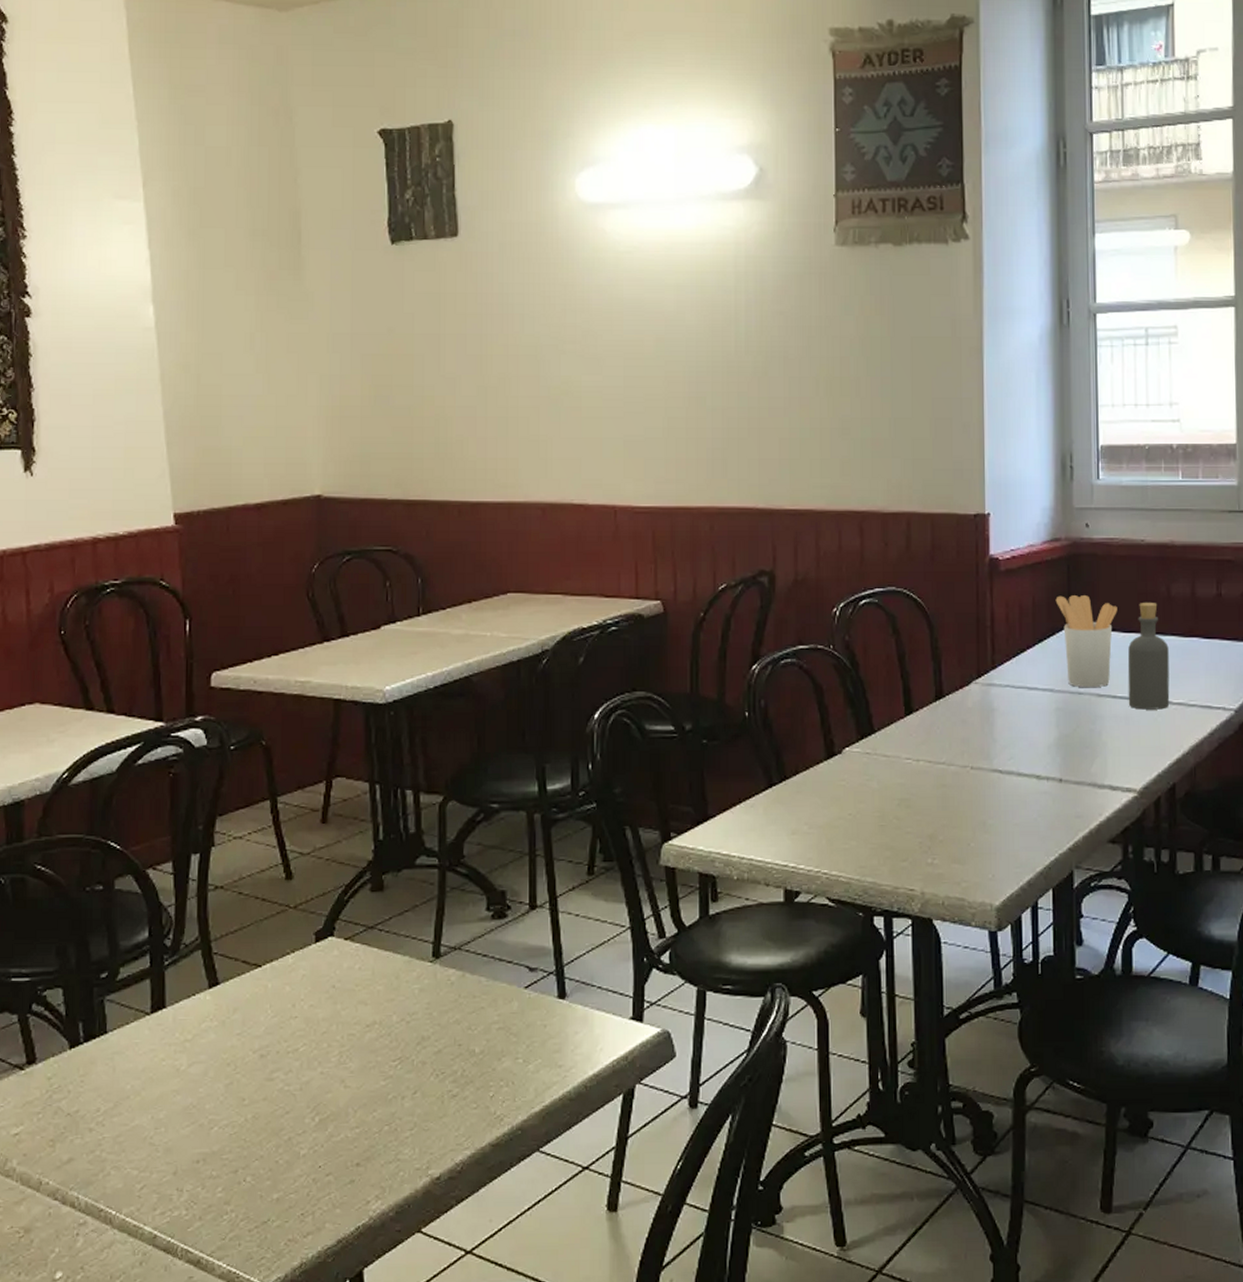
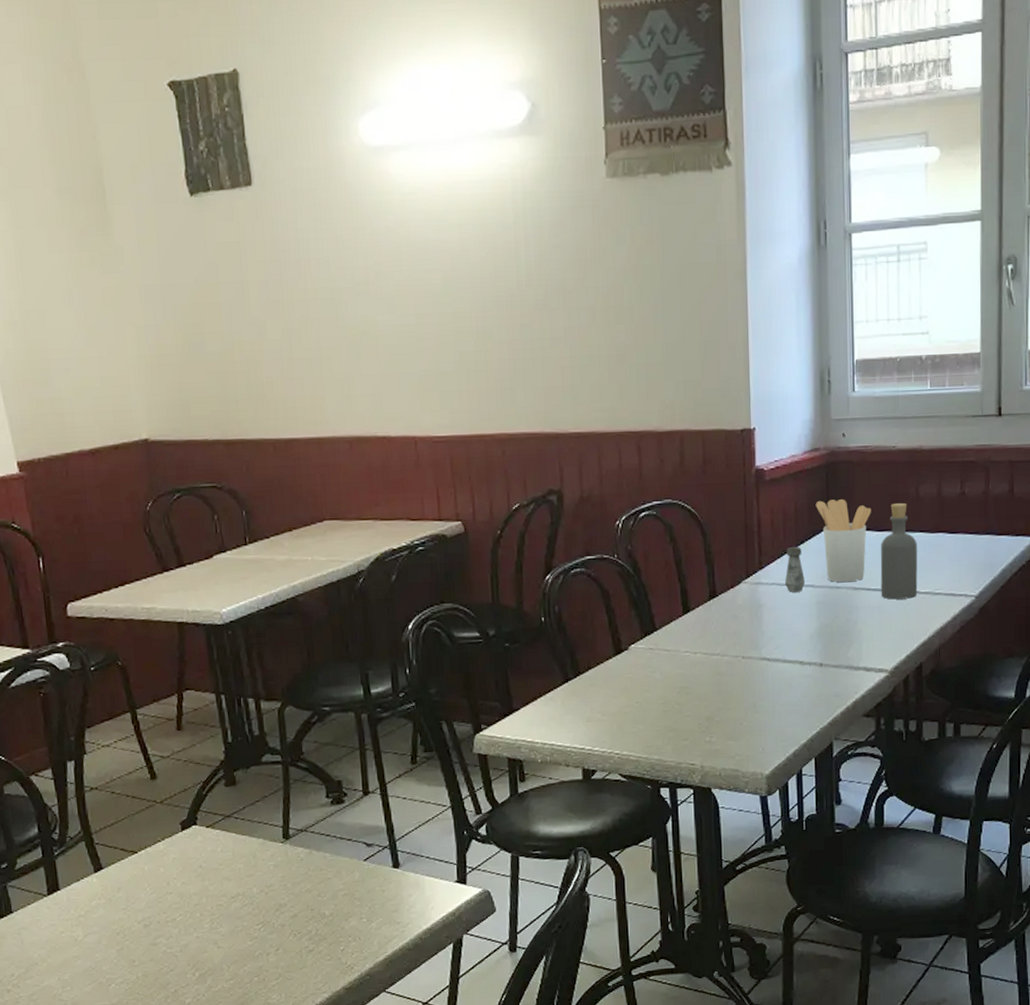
salt shaker: none [1020,645,1043,696] -> present [784,546,805,592]

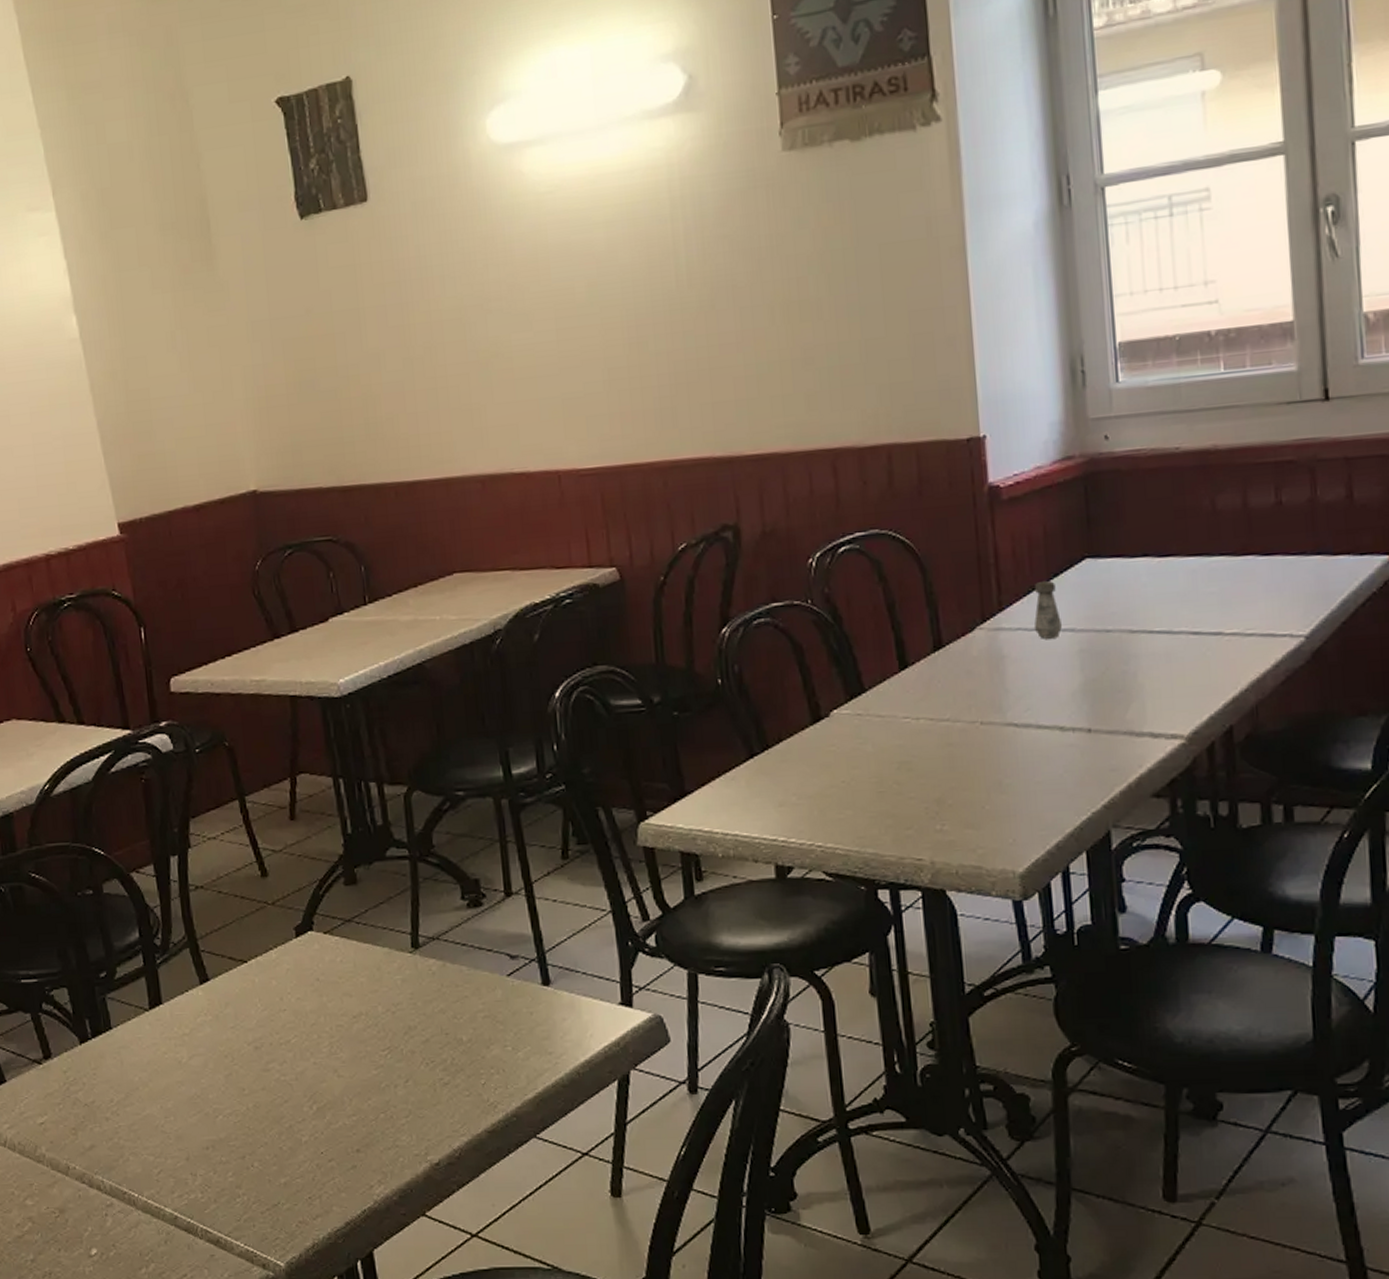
utensil holder: present [815,499,871,583] -> none [1071,518,1150,624]
bottle: present [880,503,918,600] -> none [1165,519,1221,644]

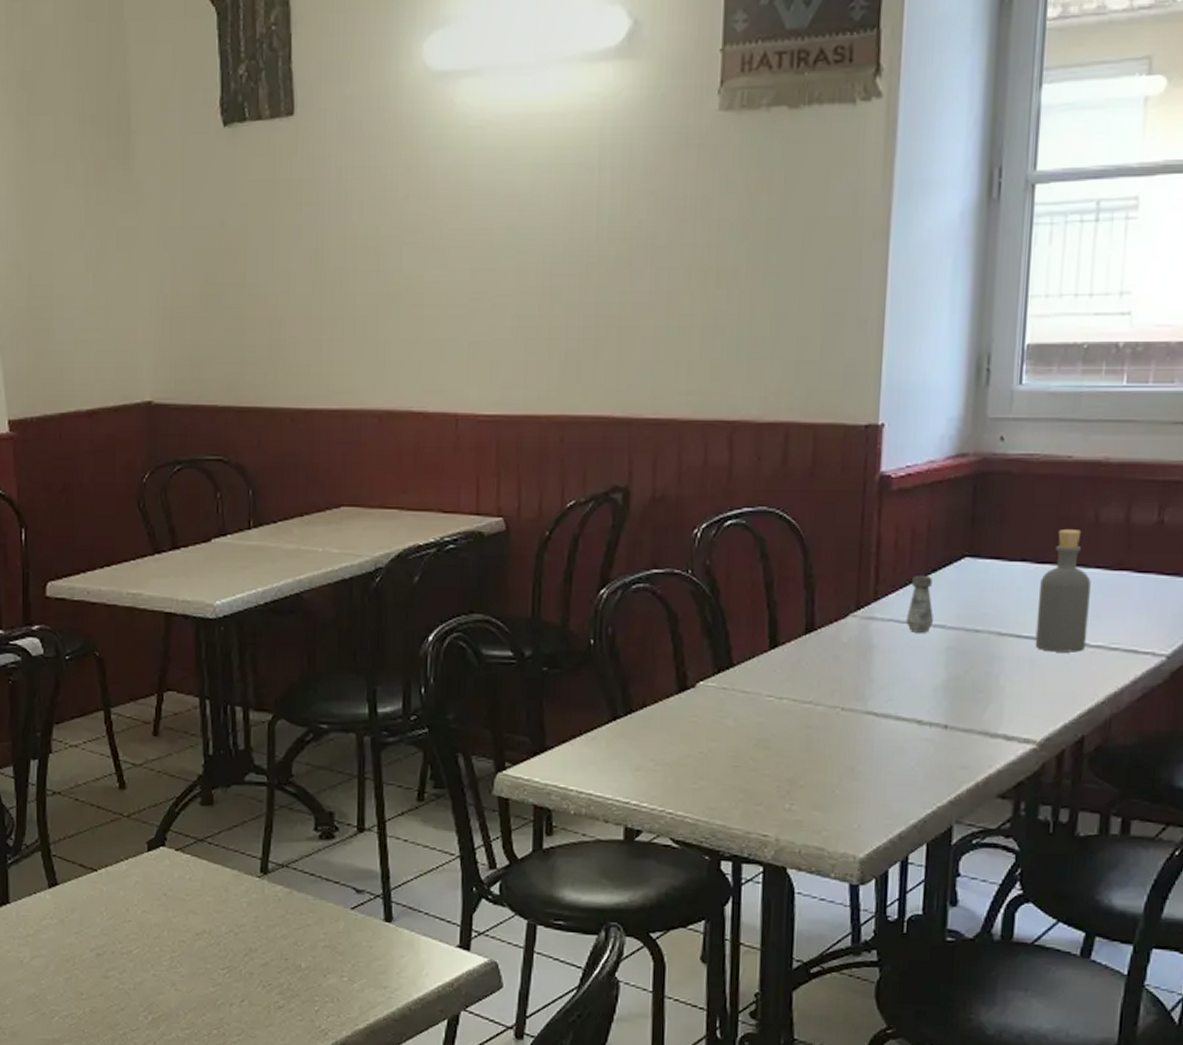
bottle: none [1165,519,1221,644] -> present [1035,530,1091,652]

